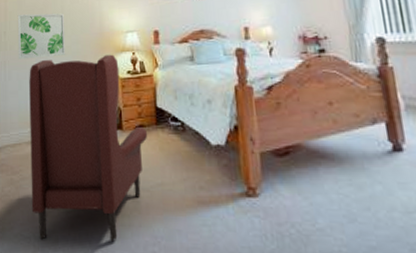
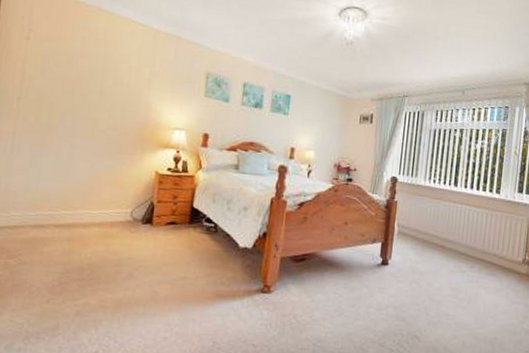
wall art: present [17,13,66,59] -> none [35,81,103,139]
armchair: present [29,54,148,242] -> none [28,139,179,328]

